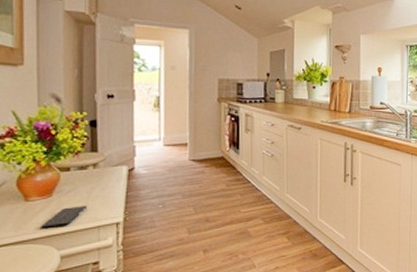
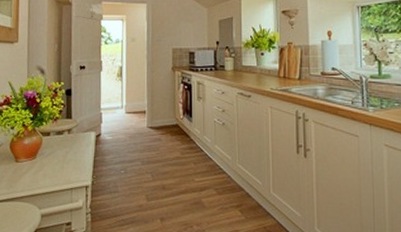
smartphone: present [41,206,88,229] -> none [27,168,63,188]

